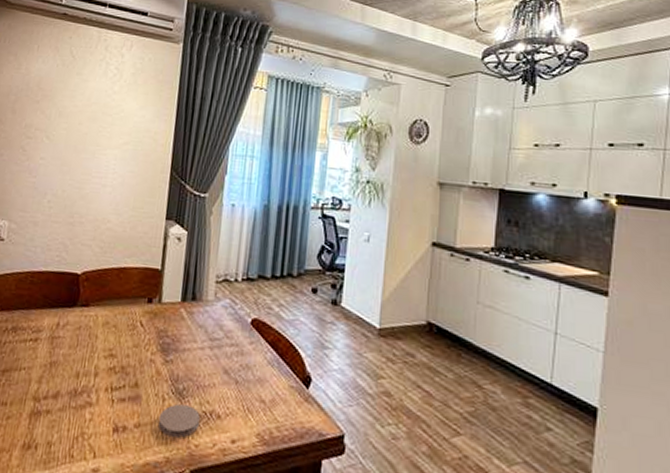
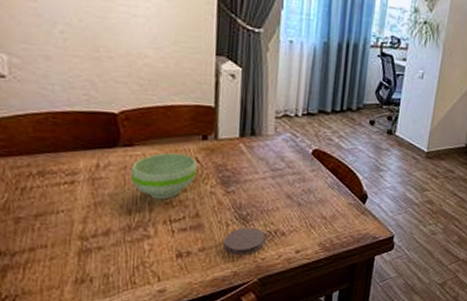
bowl: none [82,314,141,364] -> present [130,152,197,200]

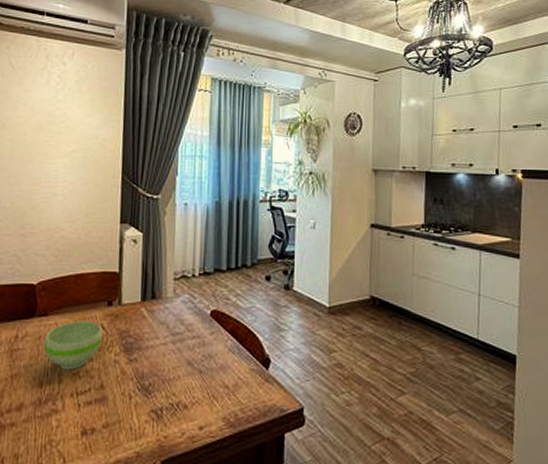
coaster: present [223,227,265,255] -> none [126,400,167,432]

